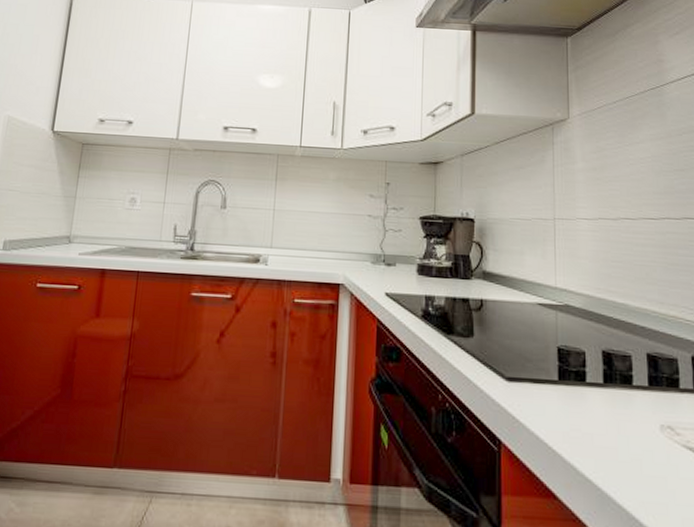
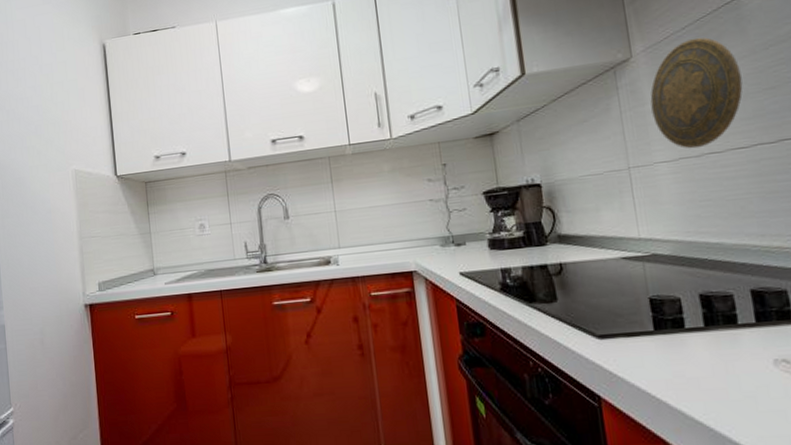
decorative plate: none [580,113,658,212] -> present [650,37,743,149]

